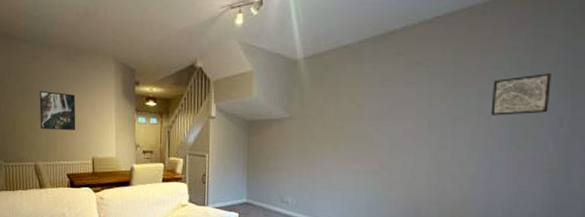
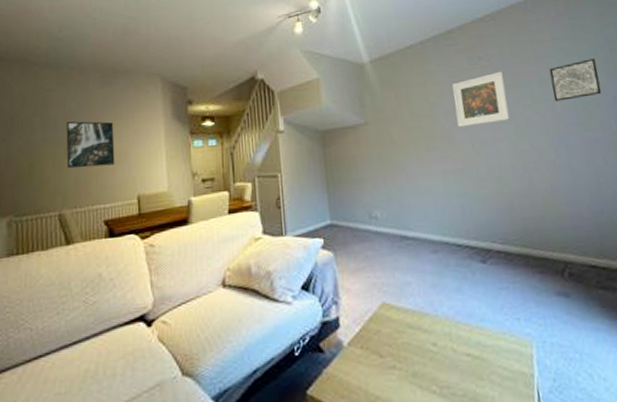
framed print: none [381,79,441,131] -> present [452,71,510,128]

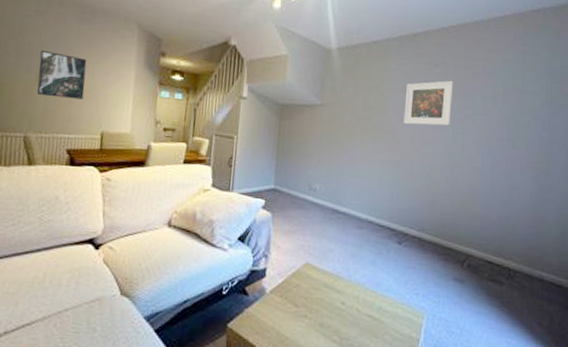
wall art: present [549,58,602,102] -> none [492,84,536,118]

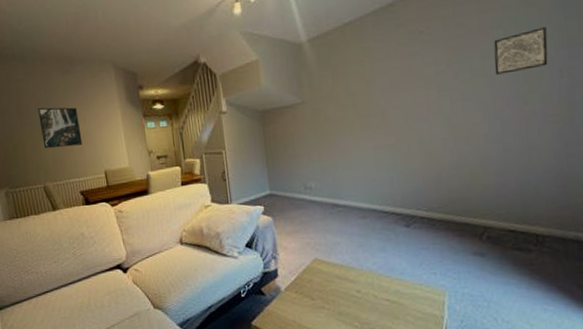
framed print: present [404,80,454,126] -> none [390,45,446,104]
wall art: none [492,84,536,118] -> present [493,27,548,75]

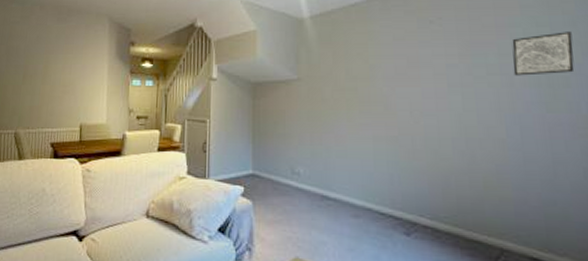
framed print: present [38,107,83,149] -> none [24,52,65,94]

